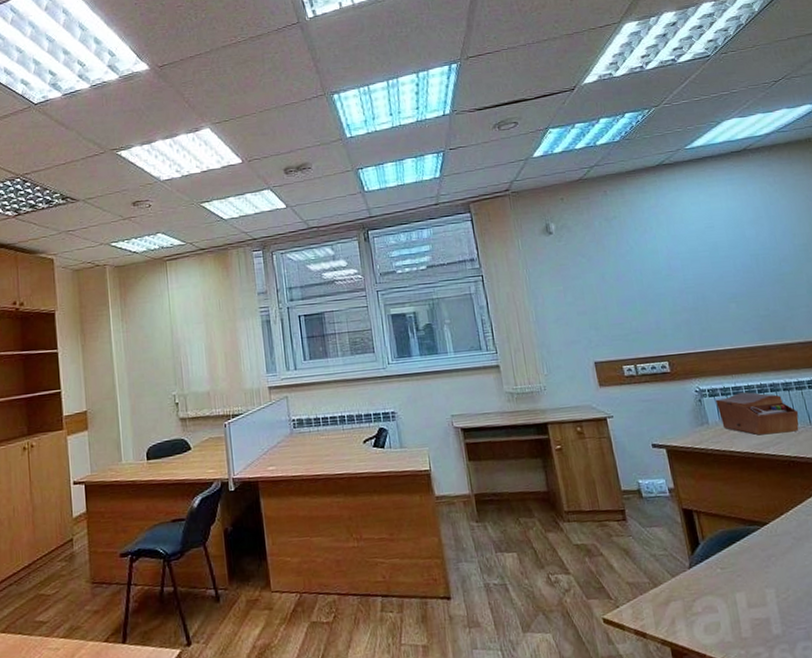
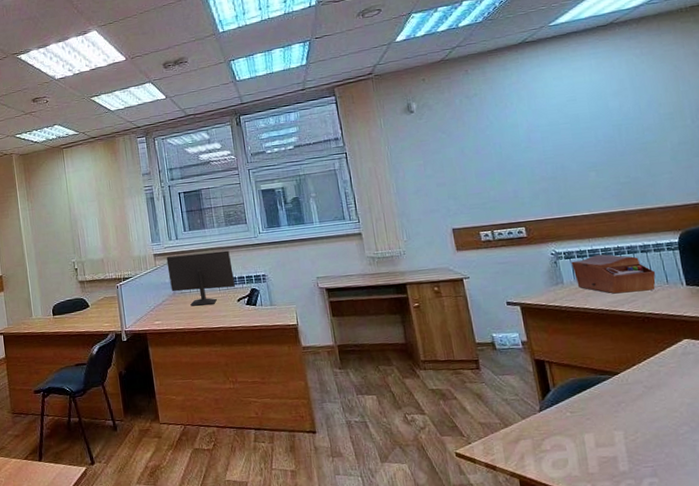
computer monitor: none [283,383,361,449] -> present [166,250,235,306]

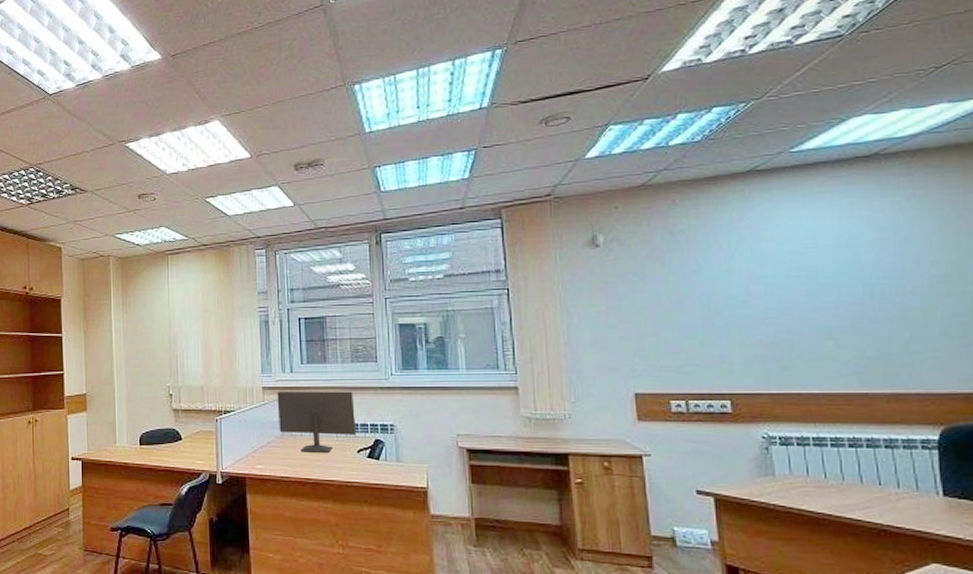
sewing box: present [571,254,656,294] -> none [788,445,903,497]

